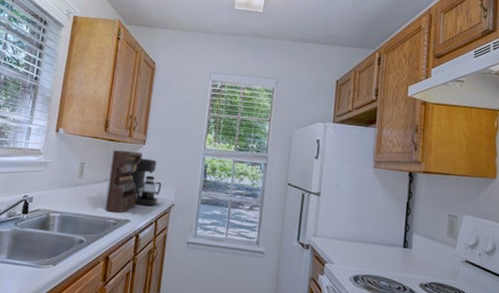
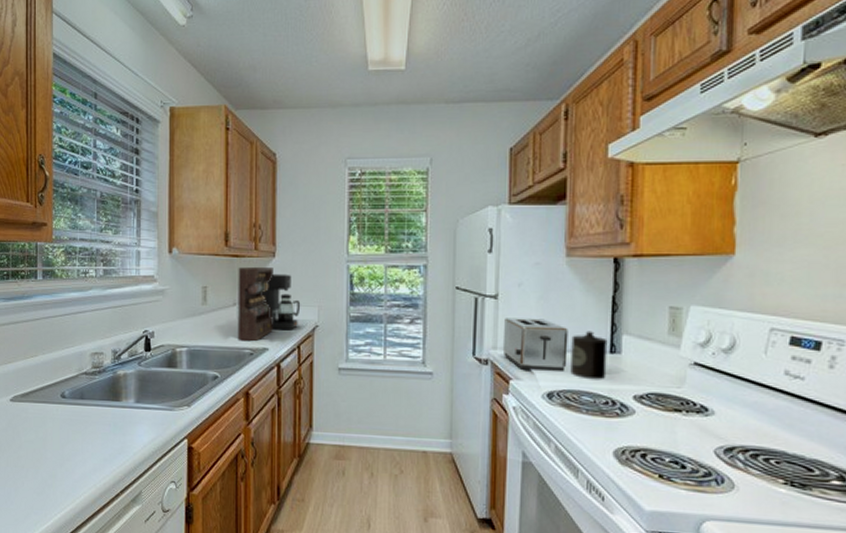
toaster: none [321,212,373,260] -> present [502,318,568,373]
canister: none [372,228,402,269] -> present [570,331,608,380]

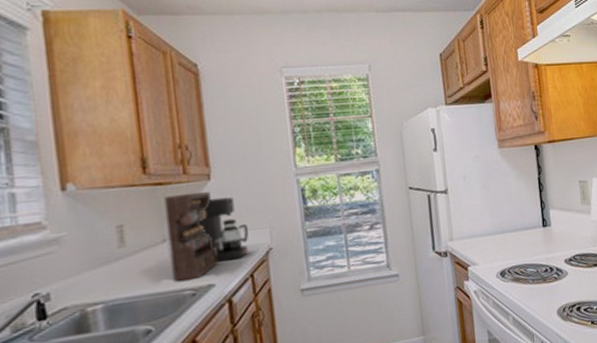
toaster: present [502,318,568,373] -> none [456,206,512,255]
canister: present [570,331,608,380] -> none [512,210,543,254]

